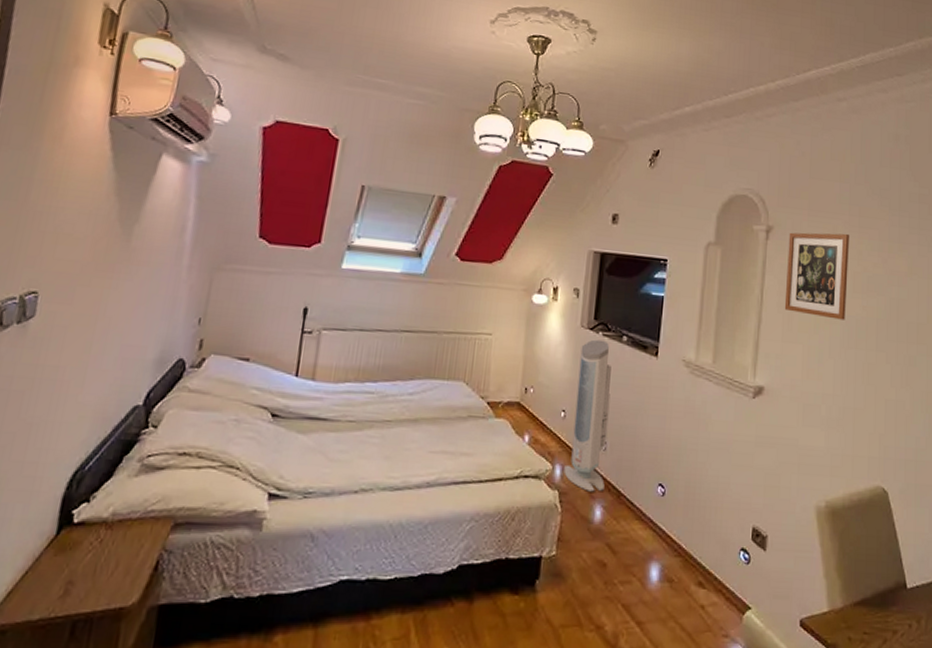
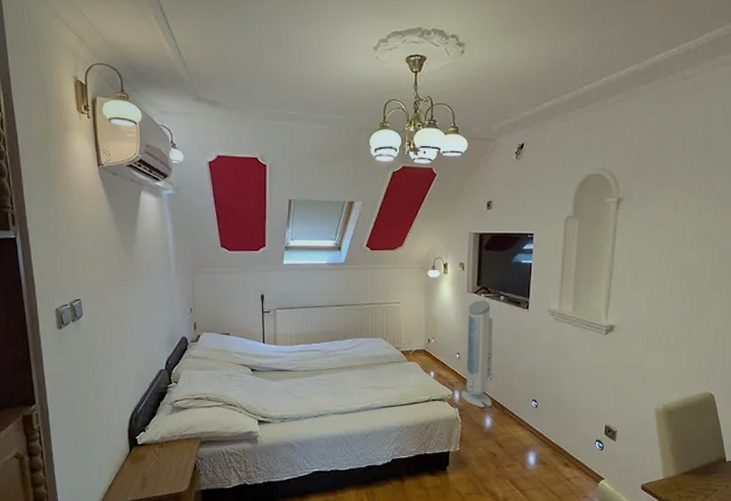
picture frame: present [784,232,849,320] -> none [632,197,690,269]

